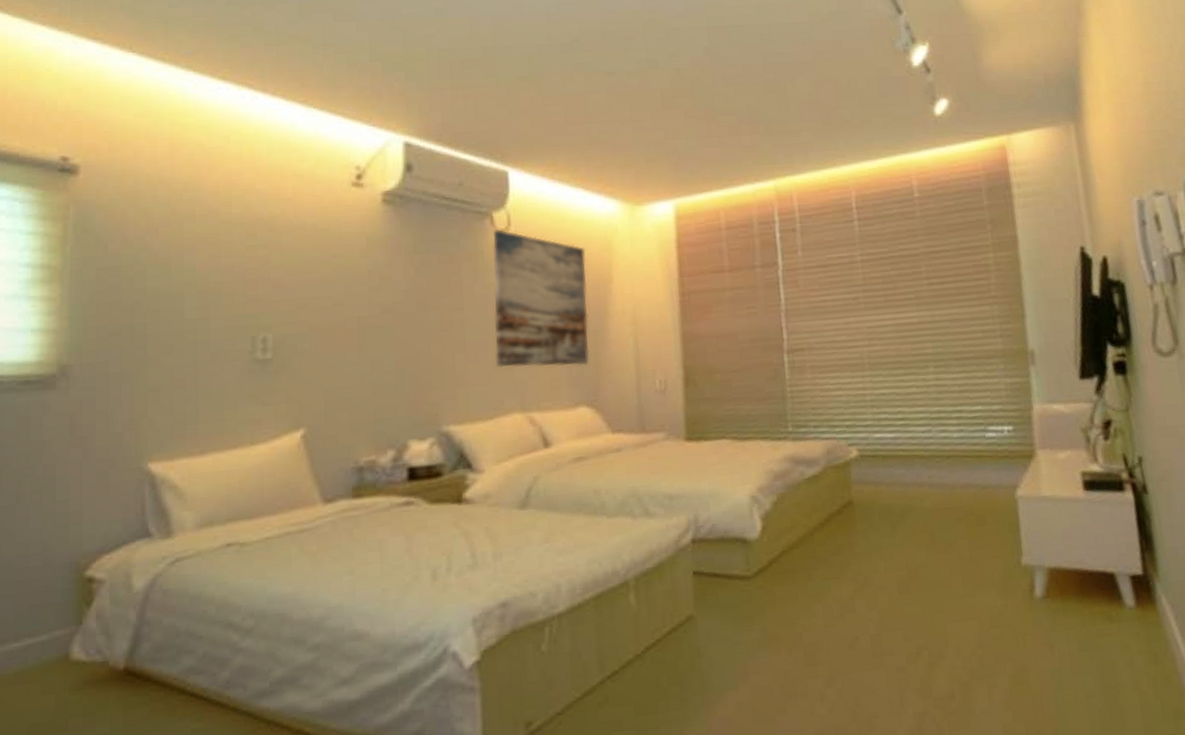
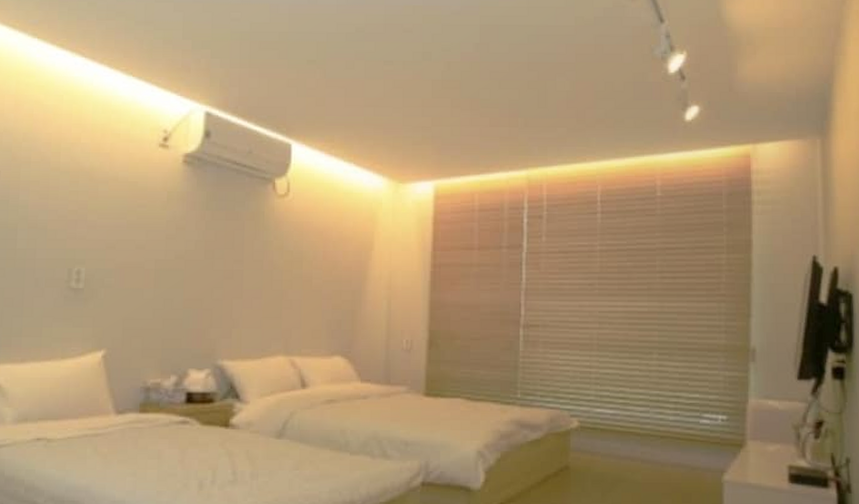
wall art: present [492,229,590,368] -> none [266,194,353,321]

